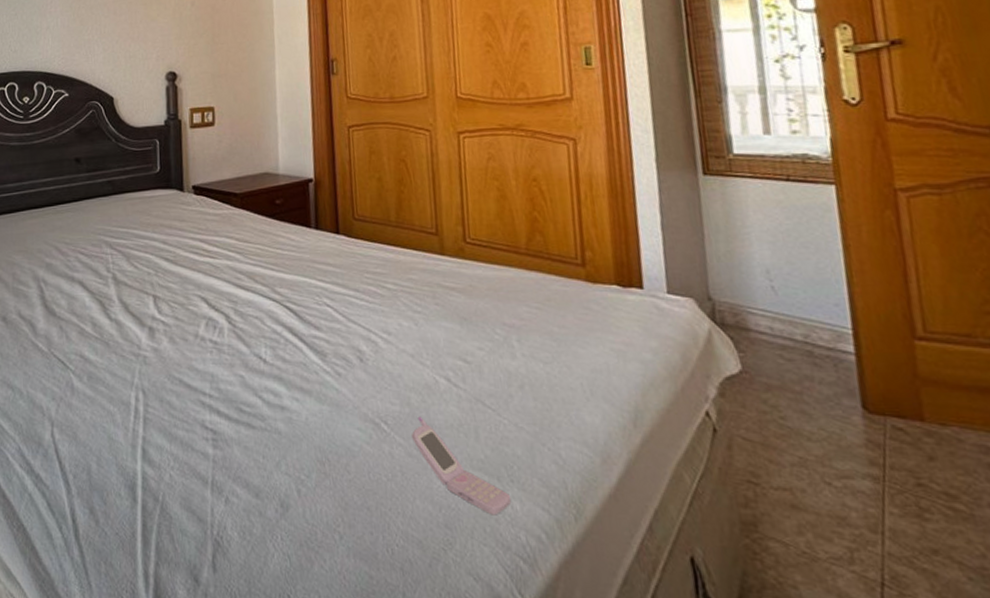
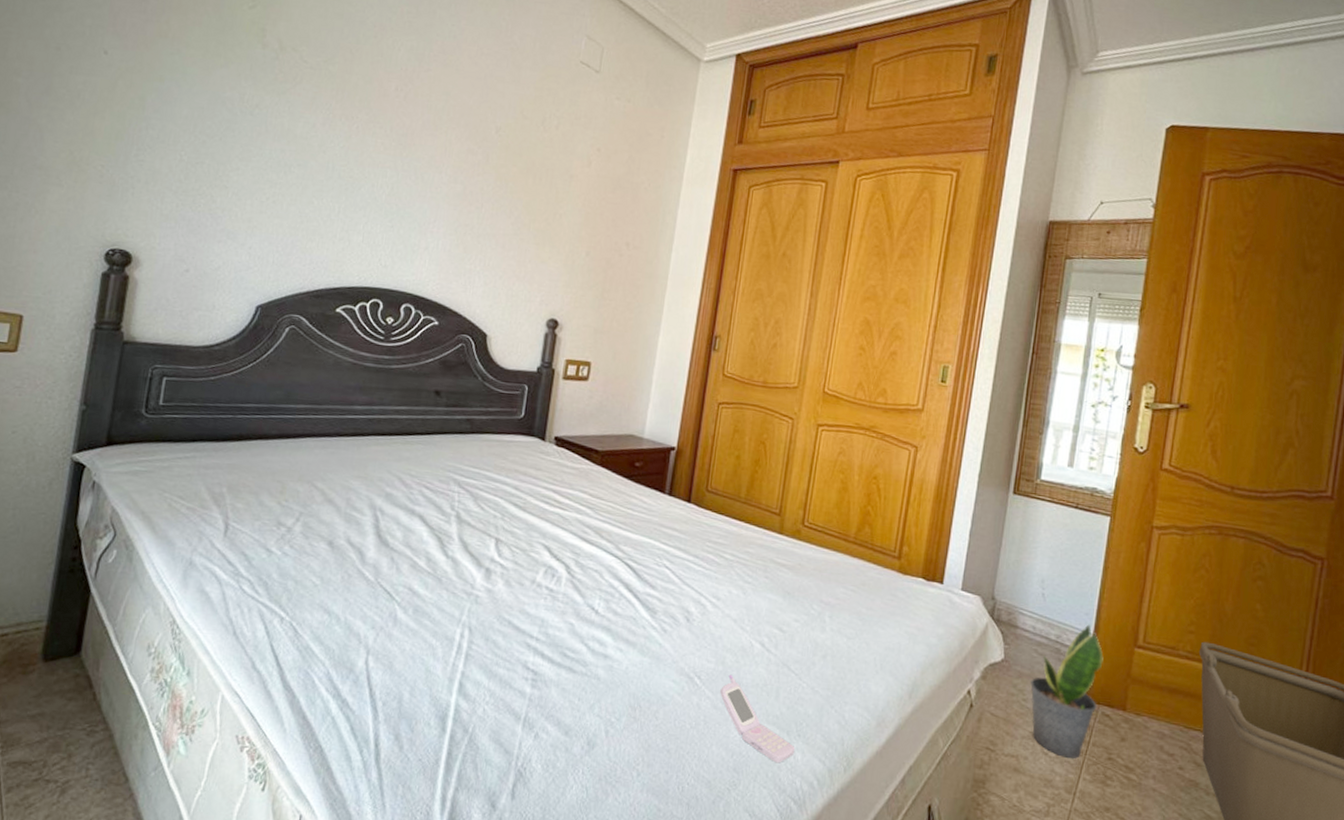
potted plant: none [784,317,883,489] -> present [1031,624,1104,760]

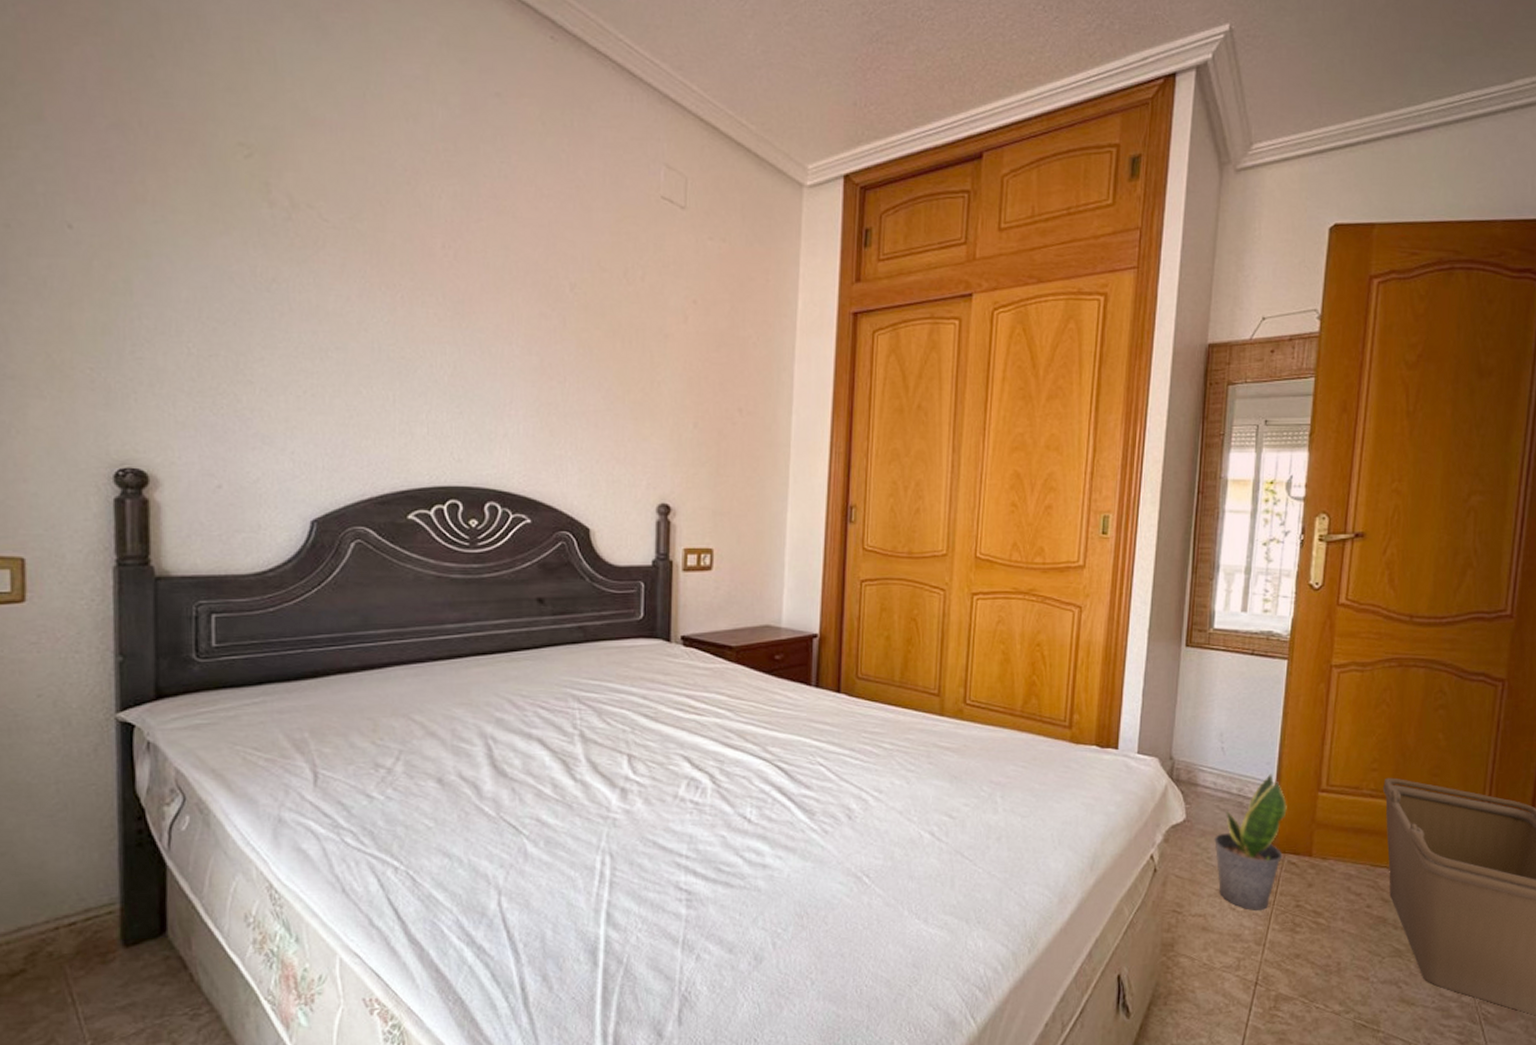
cellular telephone: present [720,674,796,764] -> none [892,869,976,953]

